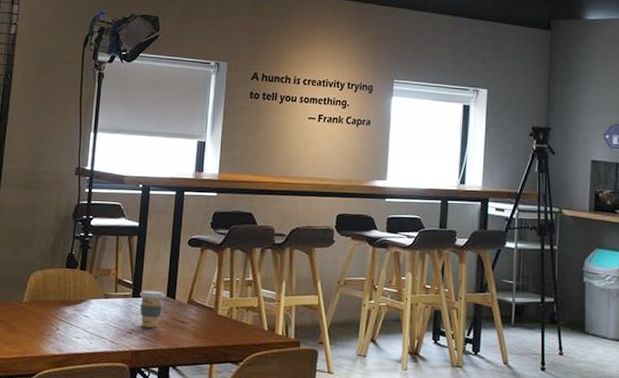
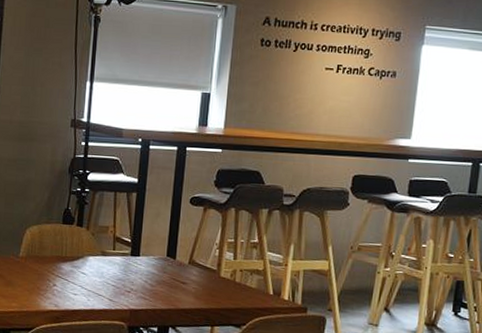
coffee cup: present [139,290,165,328] -> none [138,248,165,288]

